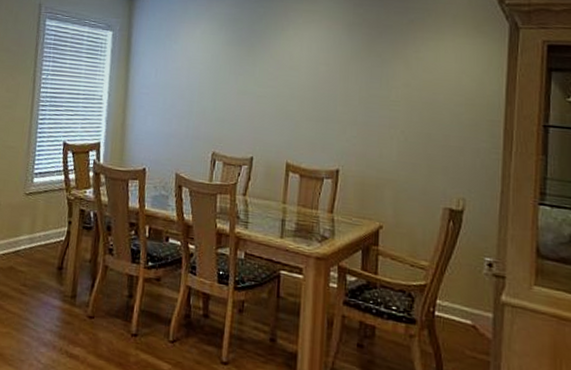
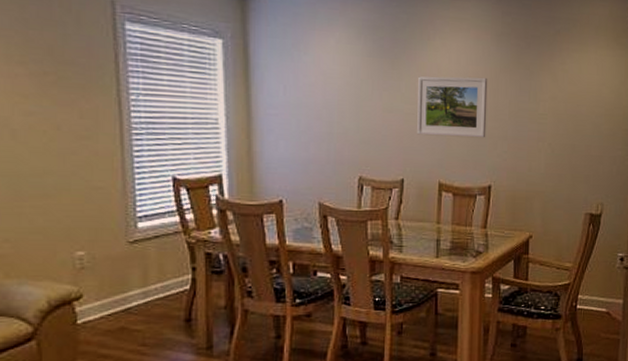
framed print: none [268,62,338,122] -> present [417,76,488,138]

